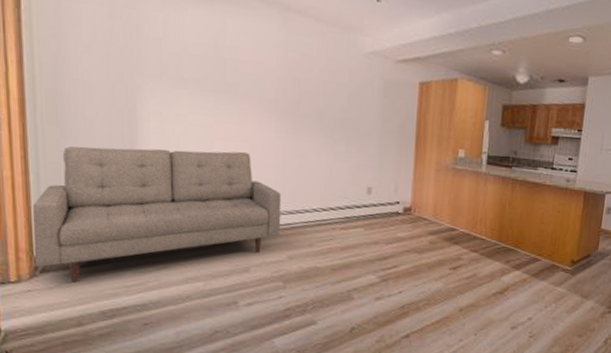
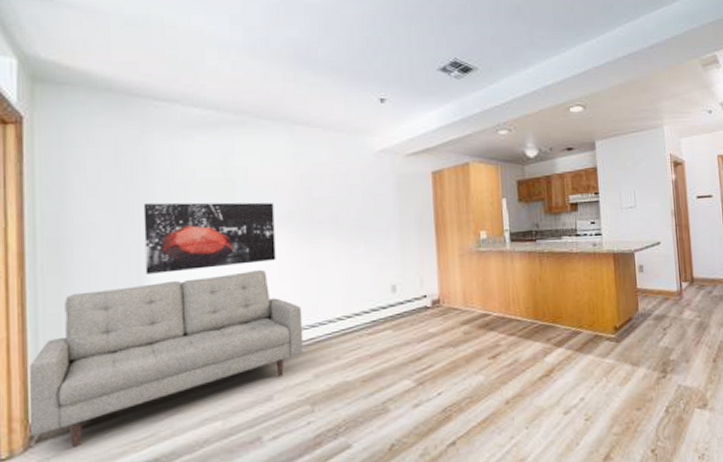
wall art: none [136,69,262,146] -> present [143,202,276,274]

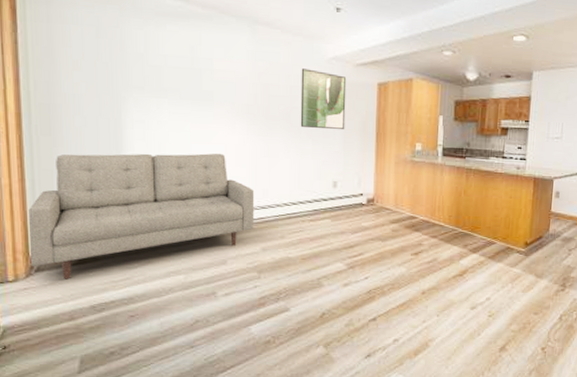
wall art: present [143,202,276,274] -> none [121,82,234,147]
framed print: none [346,165,400,229] -> present [300,68,347,130]

